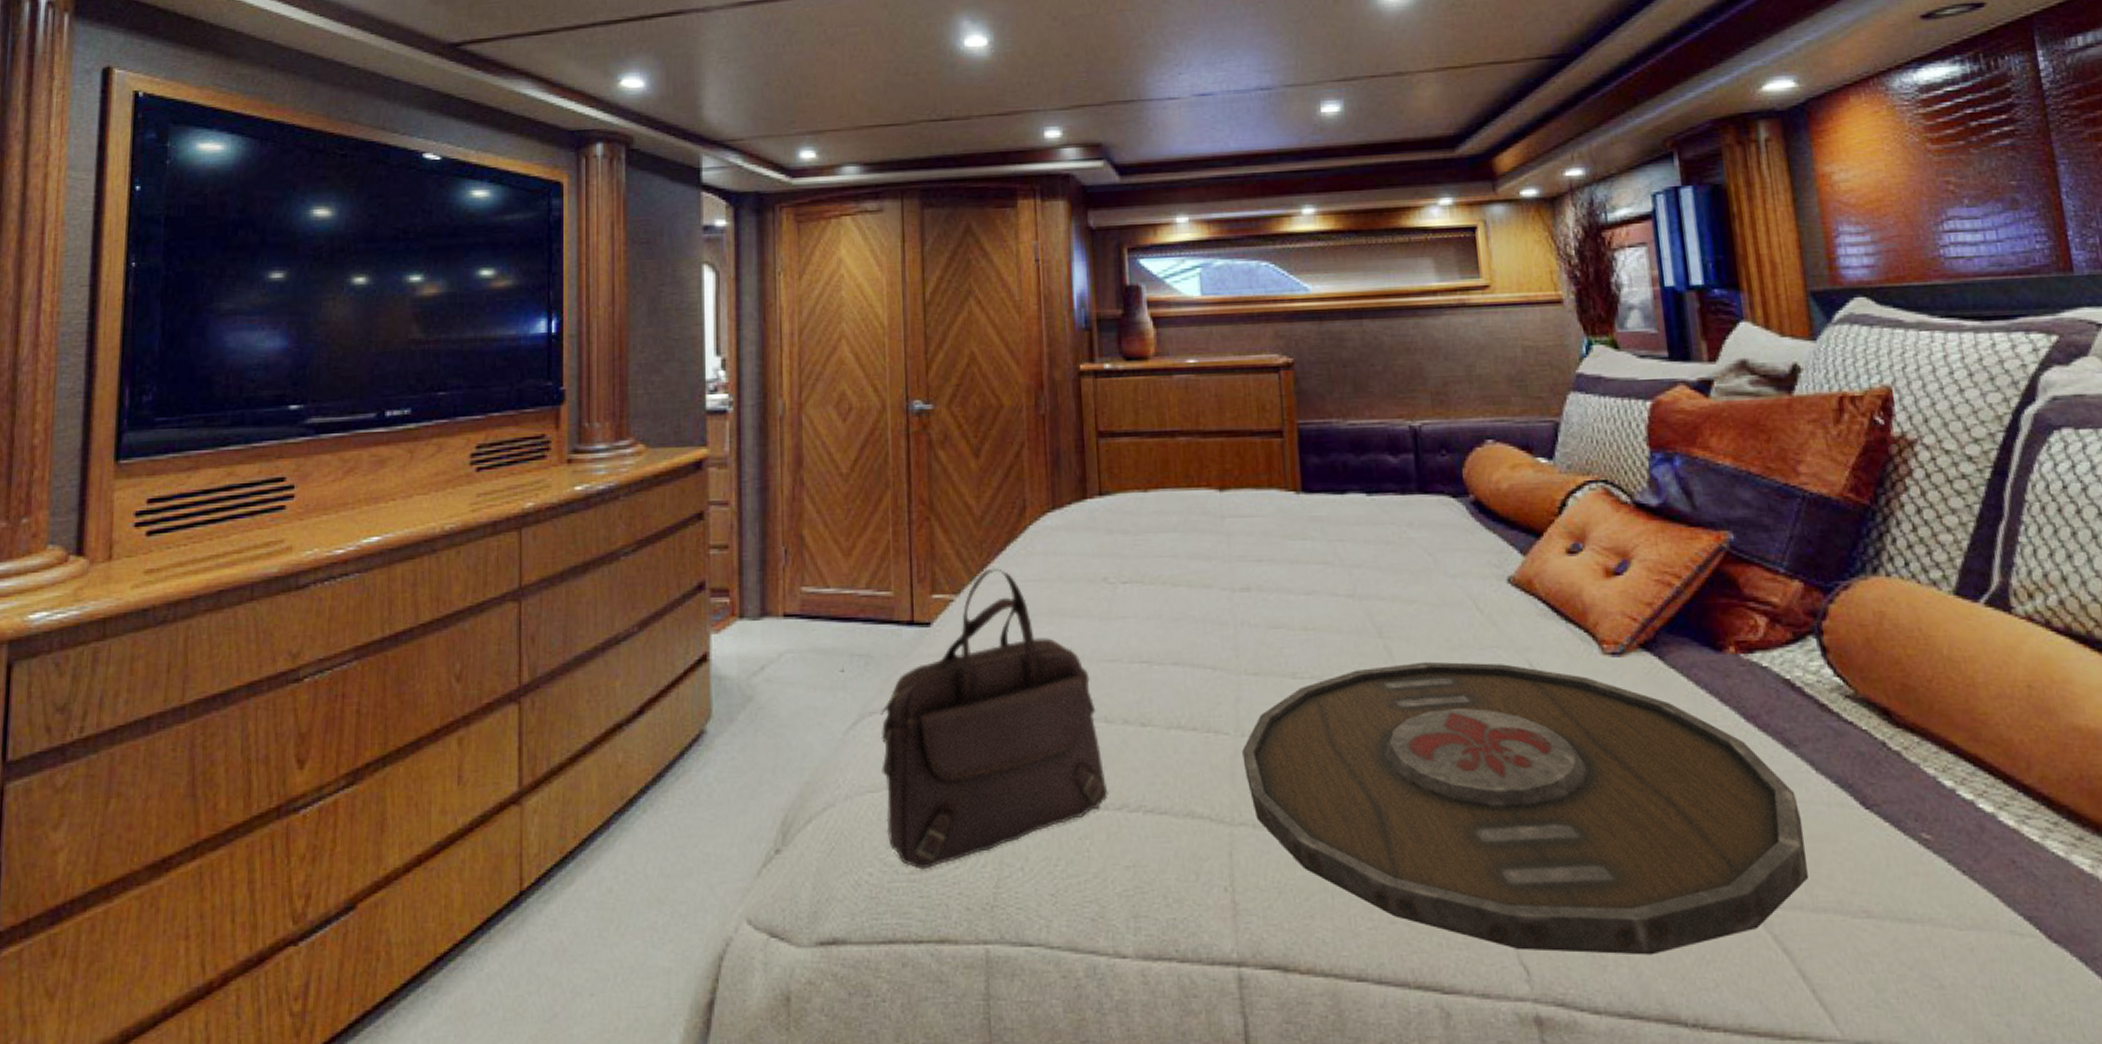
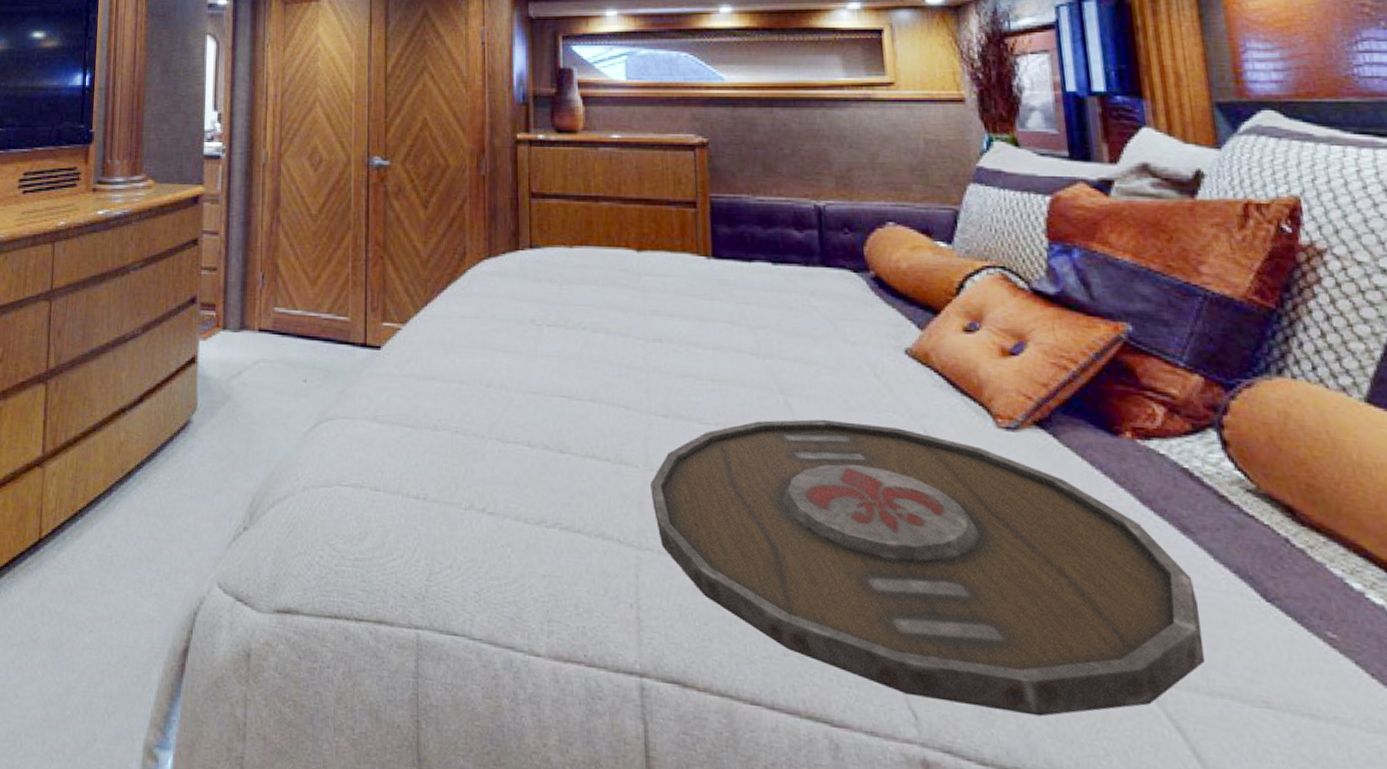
handbag: present [880,568,1109,870] -> none [334,304,529,559]

